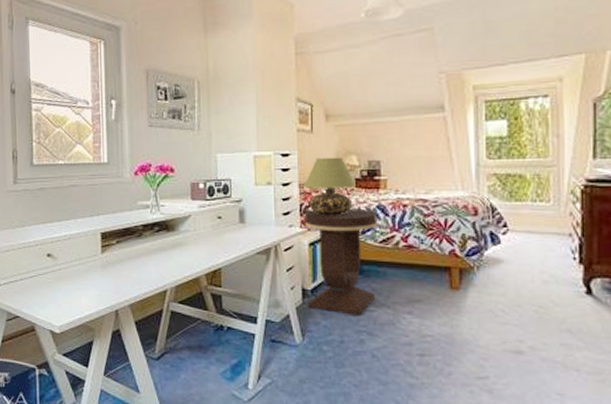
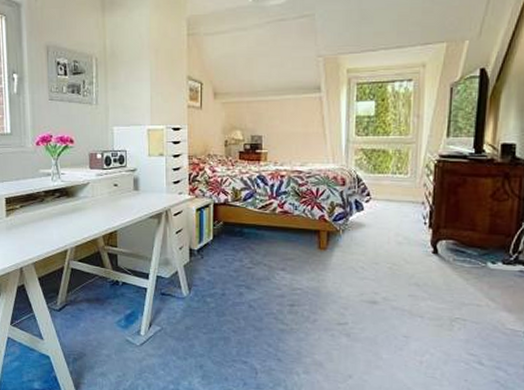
table lamp: present [304,157,357,216] -> none [193,132,241,184]
side table: present [304,208,378,317] -> none [193,178,258,273]

